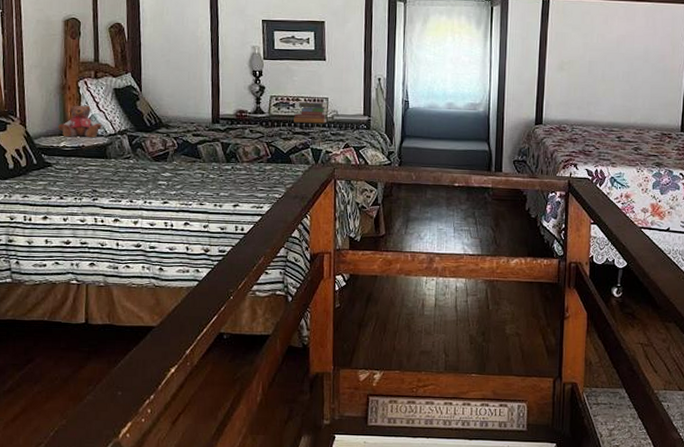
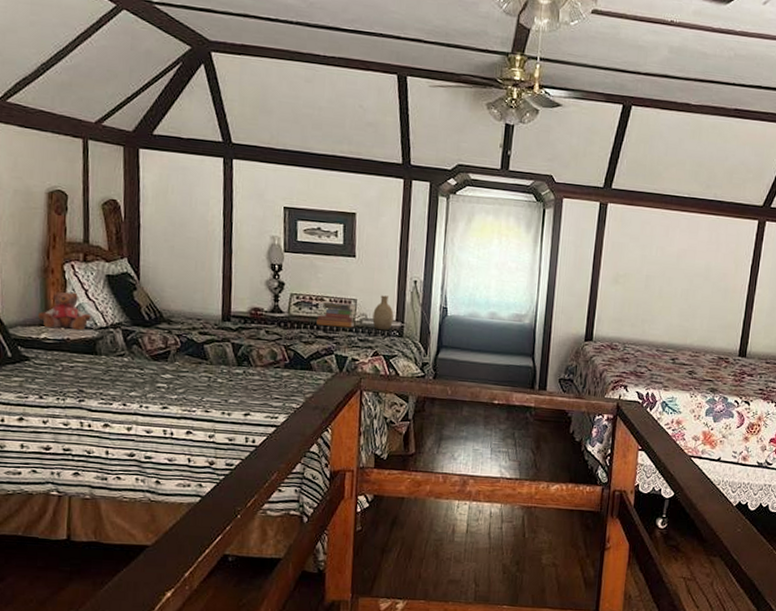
decorative vase: none [343,93,361,125] -> present [372,295,394,331]

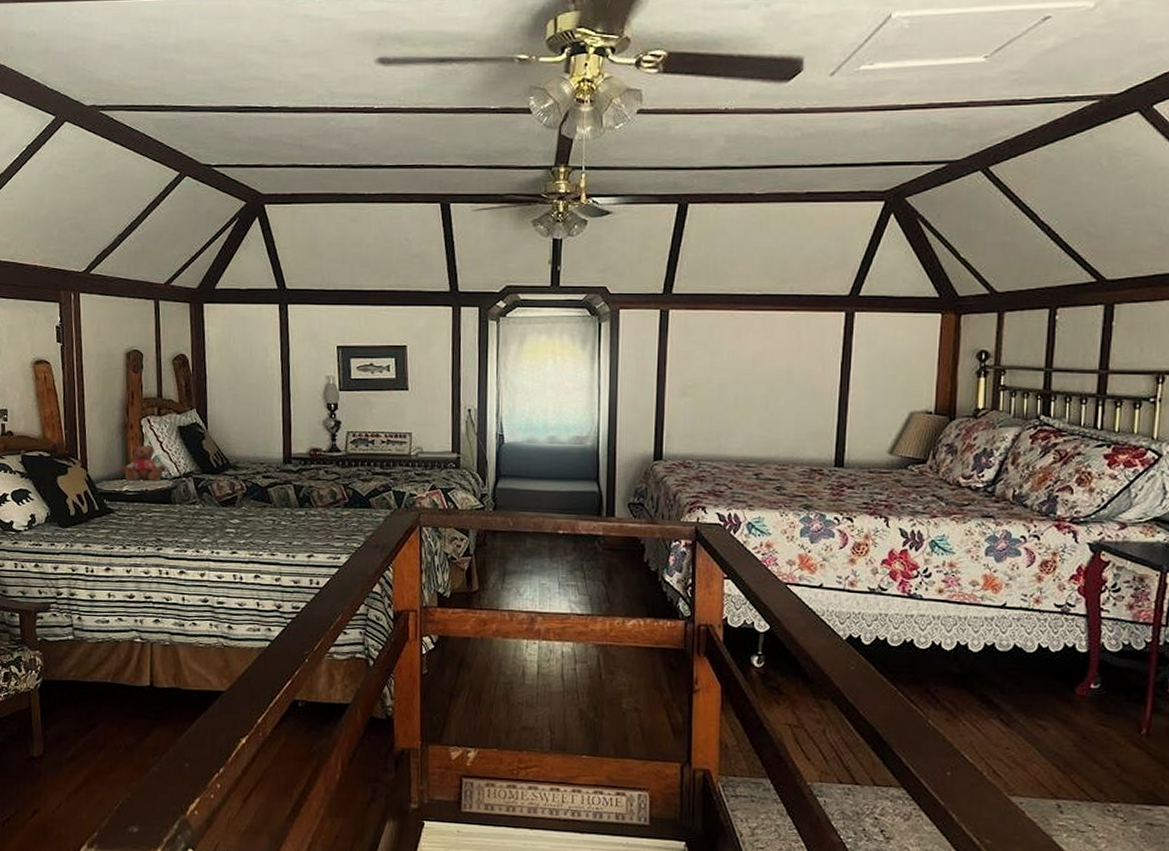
books: present [316,302,356,328] -> none [373,437,411,462]
decorative vase: present [372,295,394,331] -> none [428,427,449,463]

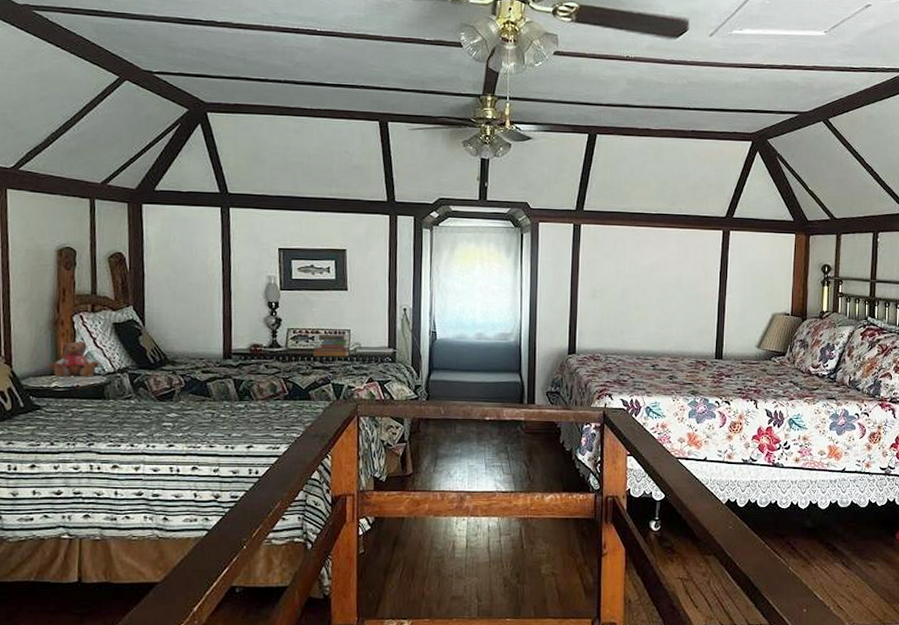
books: none [373,437,411,462] -> present [313,334,349,357]

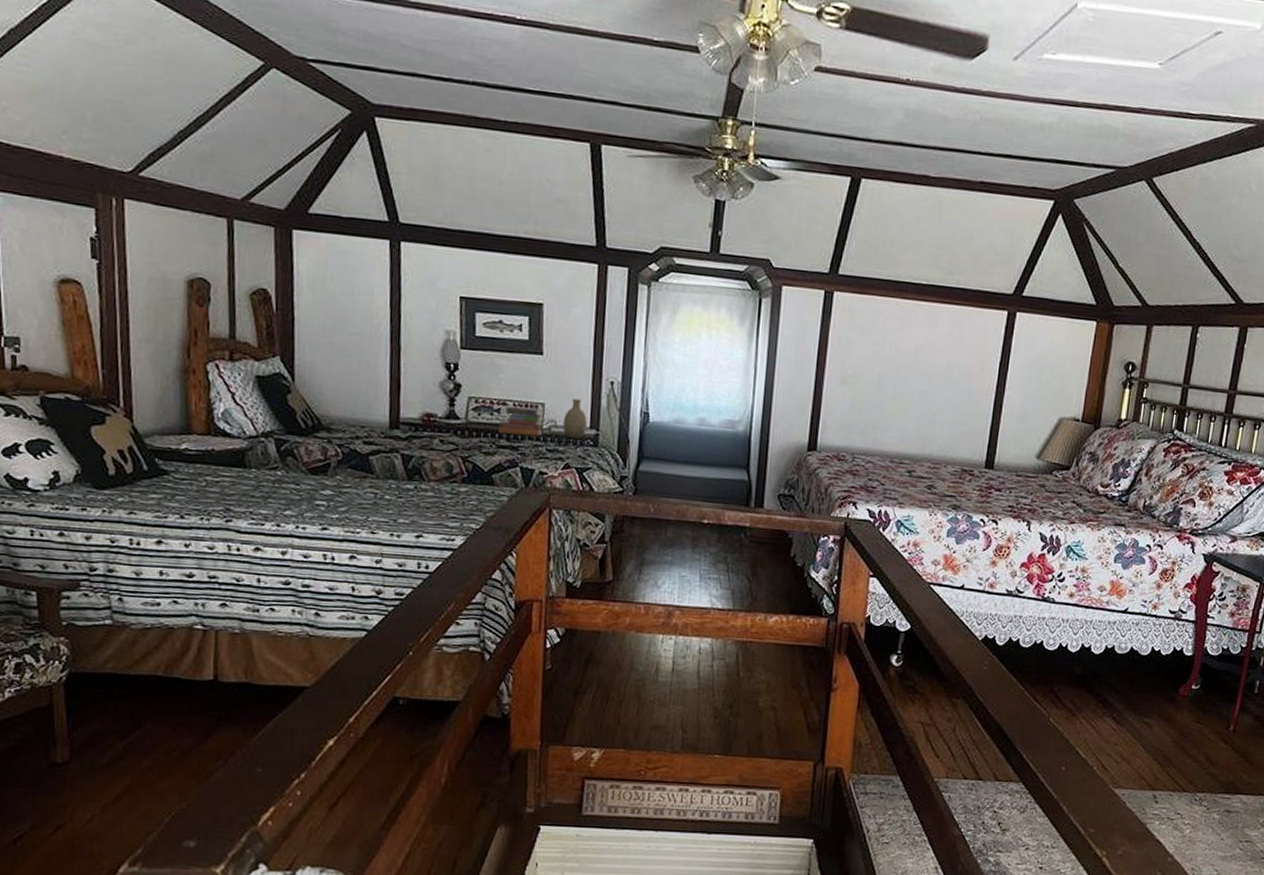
teddy bear: present [48,341,99,377] -> none [177,394,239,440]
decorative vase: none [366,324,386,358] -> present [563,398,587,440]

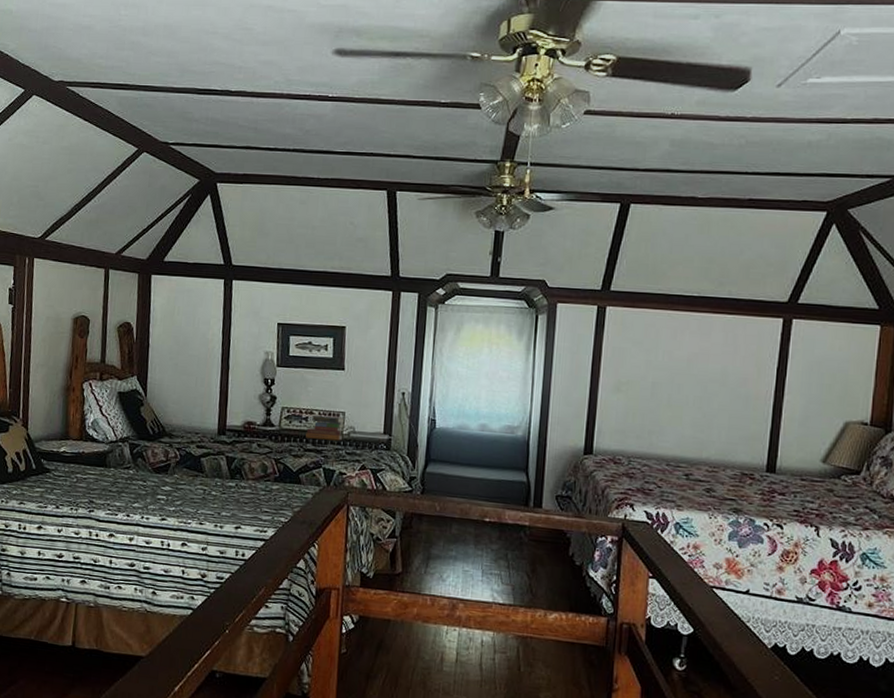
decorative vase: present [563,398,587,440] -> none [360,408,381,444]

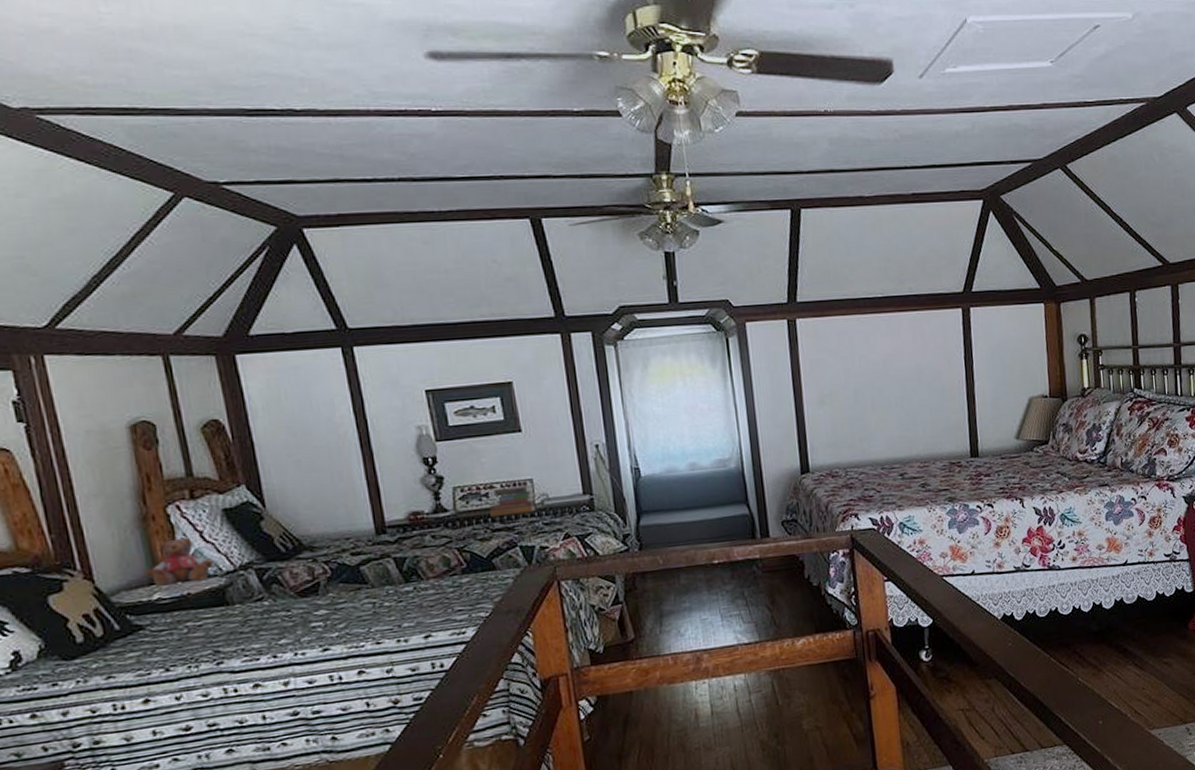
teddy bear: none [58,407,104,444] -> present [144,537,213,586]

